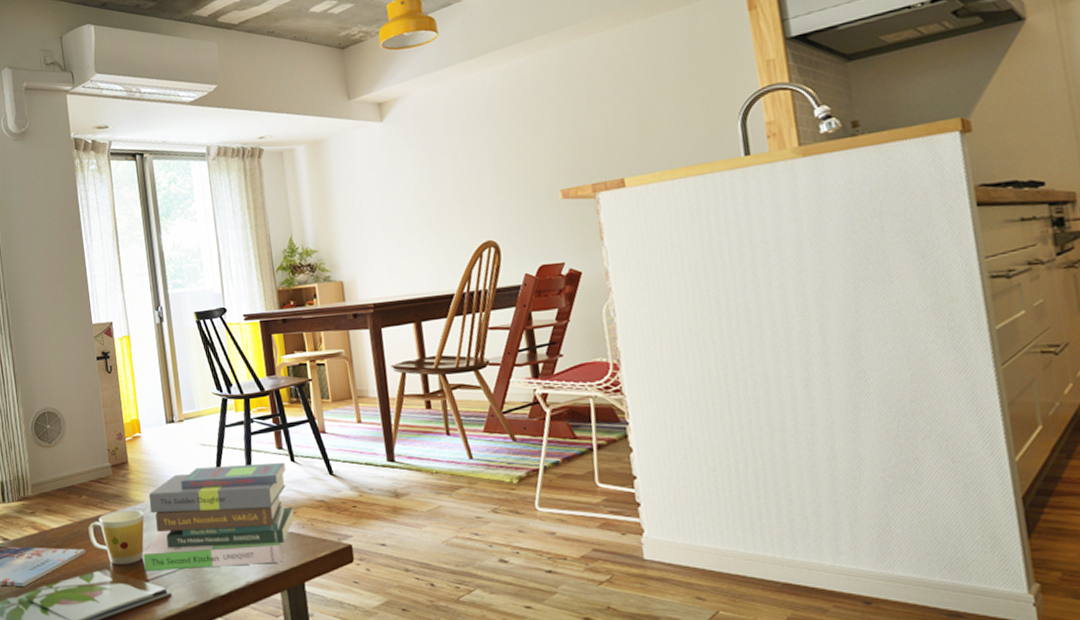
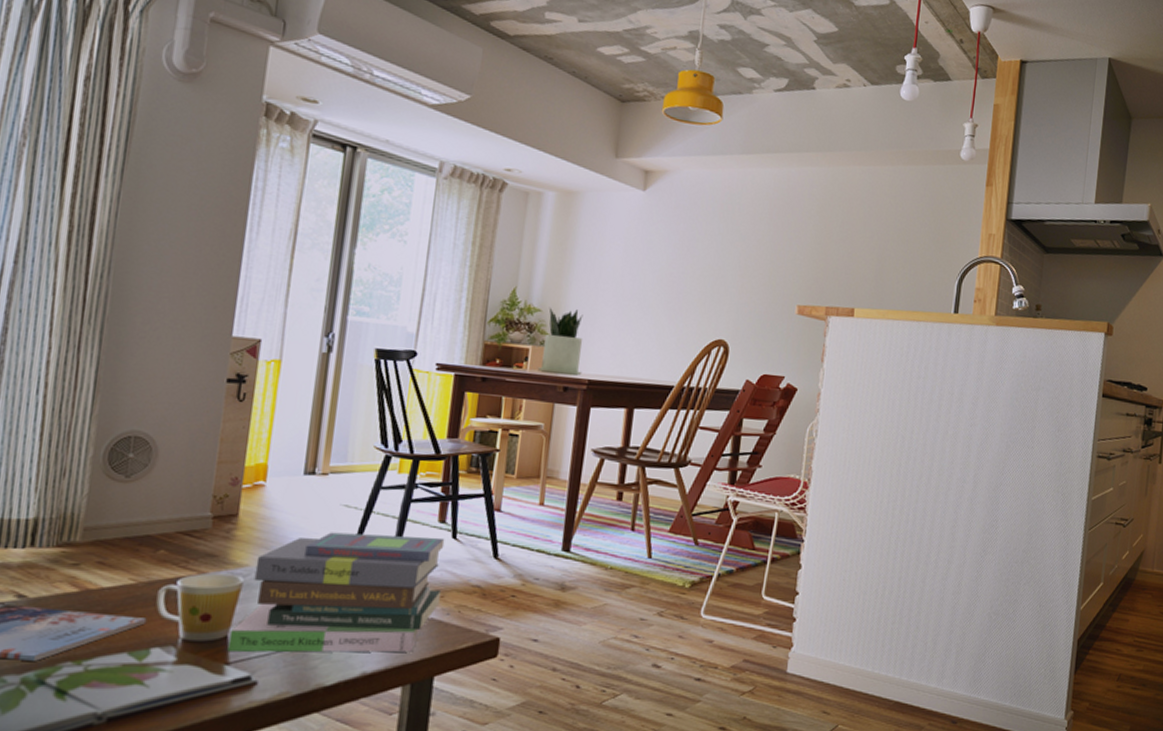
planter: none [323,243,367,306] -> present [537,308,583,377]

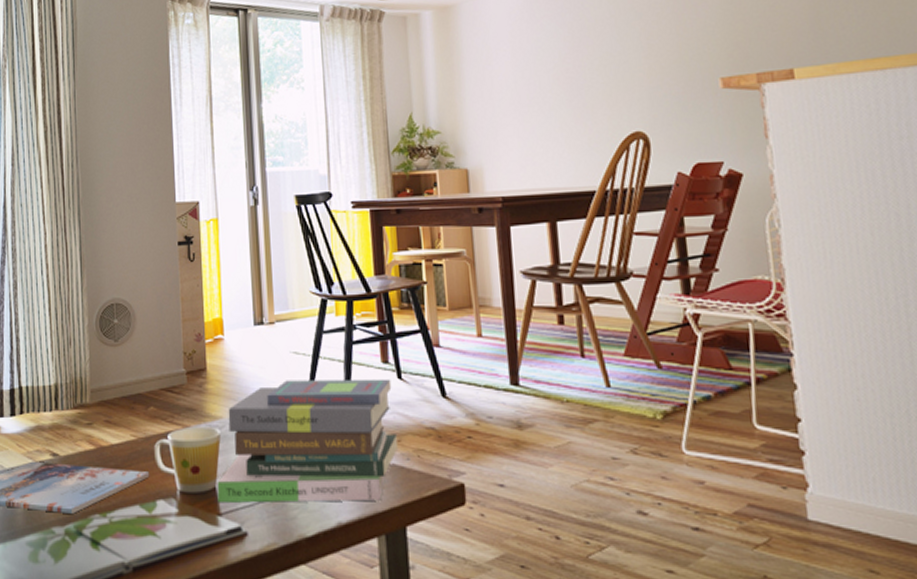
planter: present [537,308,583,377] -> none [447,125,495,197]

